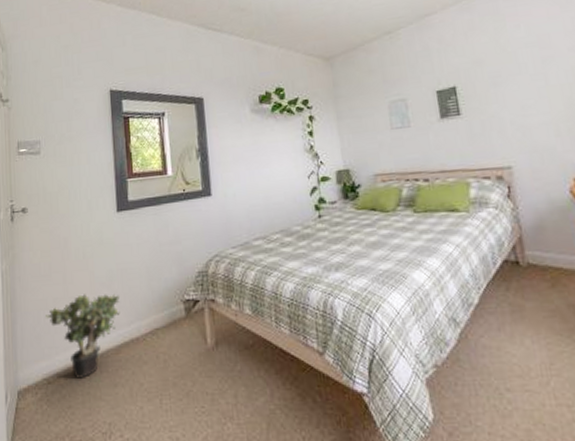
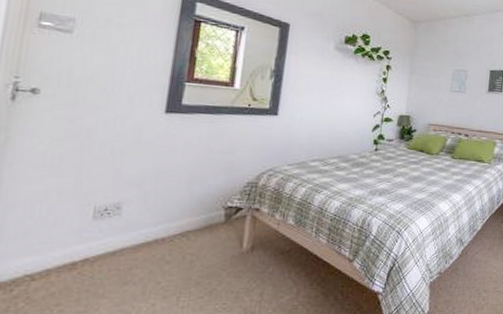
potted plant: present [46,293,120,379] -> none [43,190,150,276]

